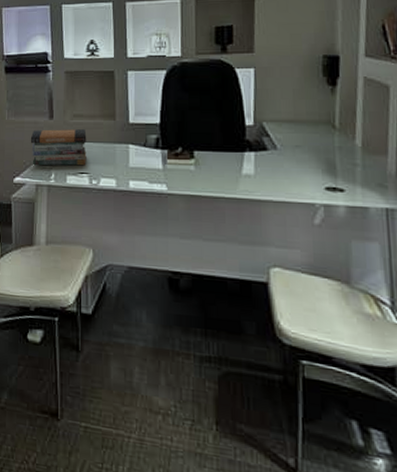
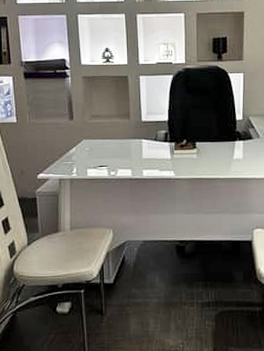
book stack: present [30,129,87,166] -> none [52,128,105,162]

